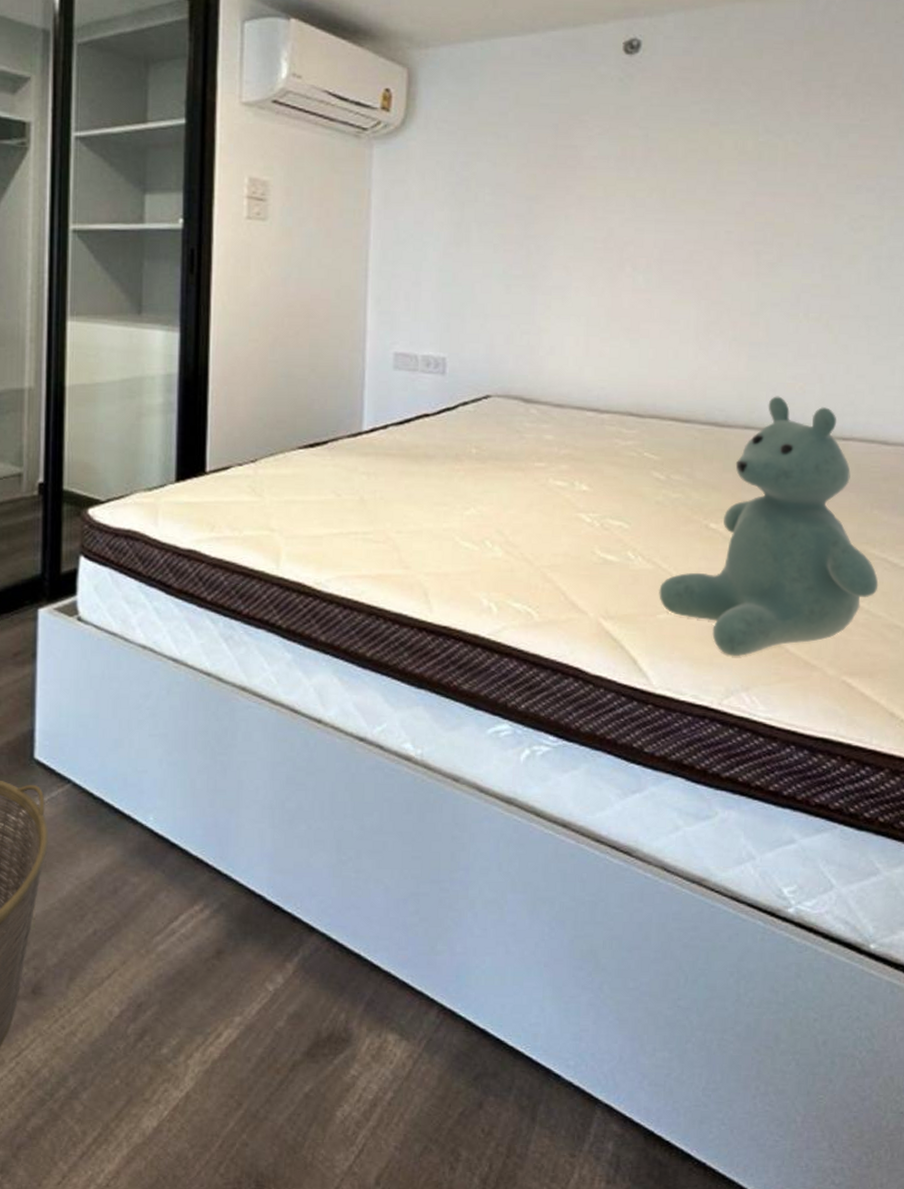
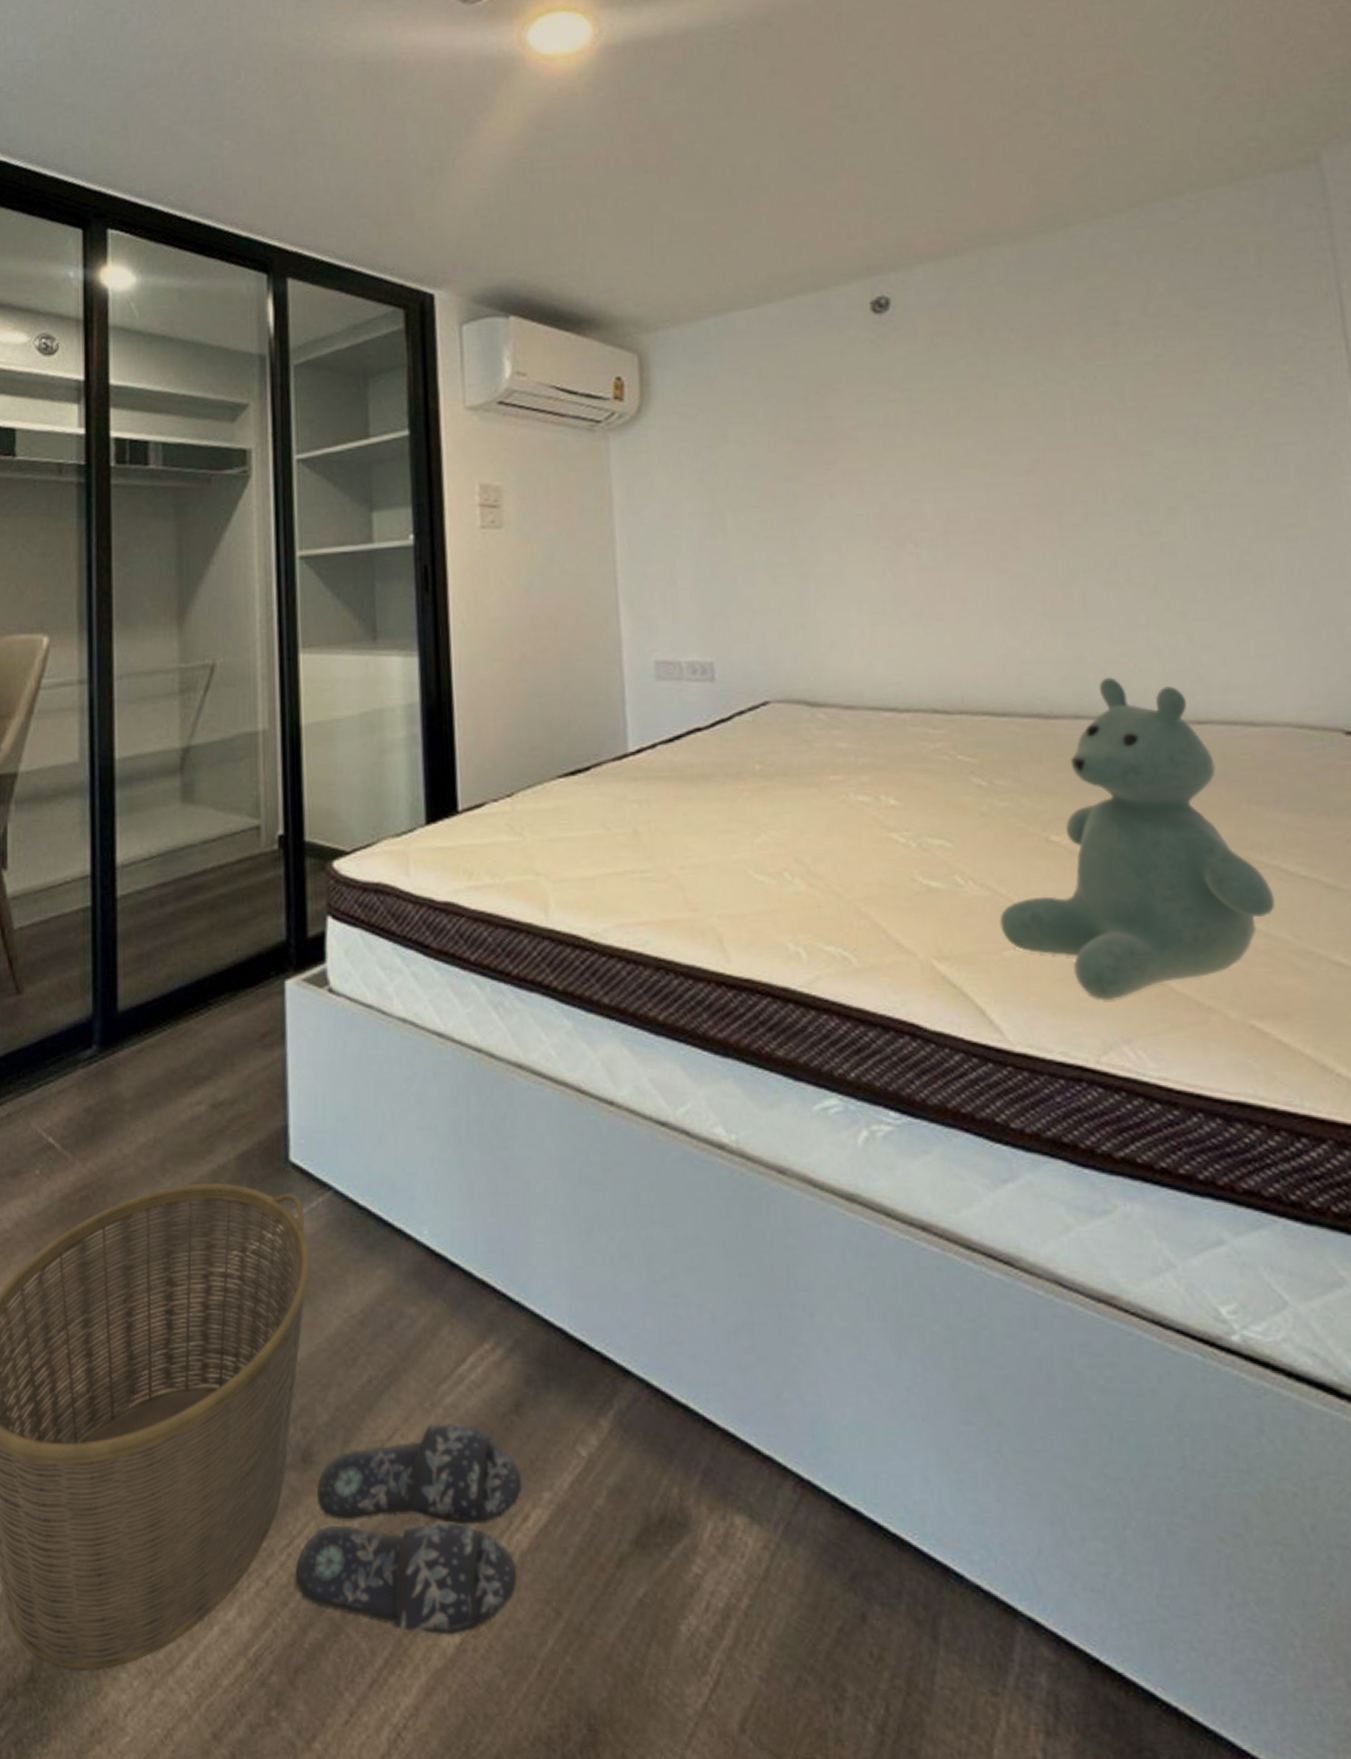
slippers: none [21,966,217,1121] -> present [295,1424,521,1636]

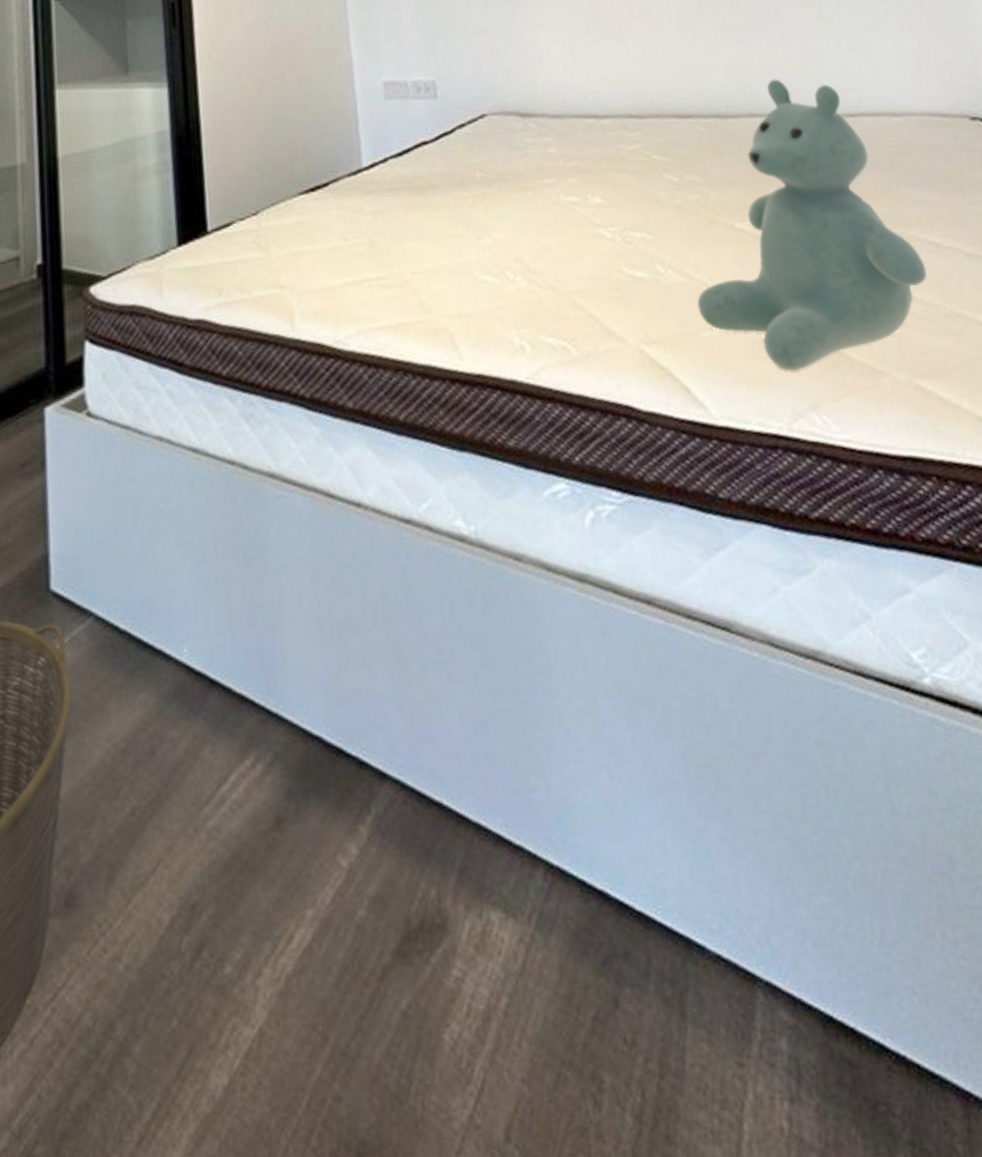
slippers: present [295,1424,521,1636] -> none [59,847,284,1078]

